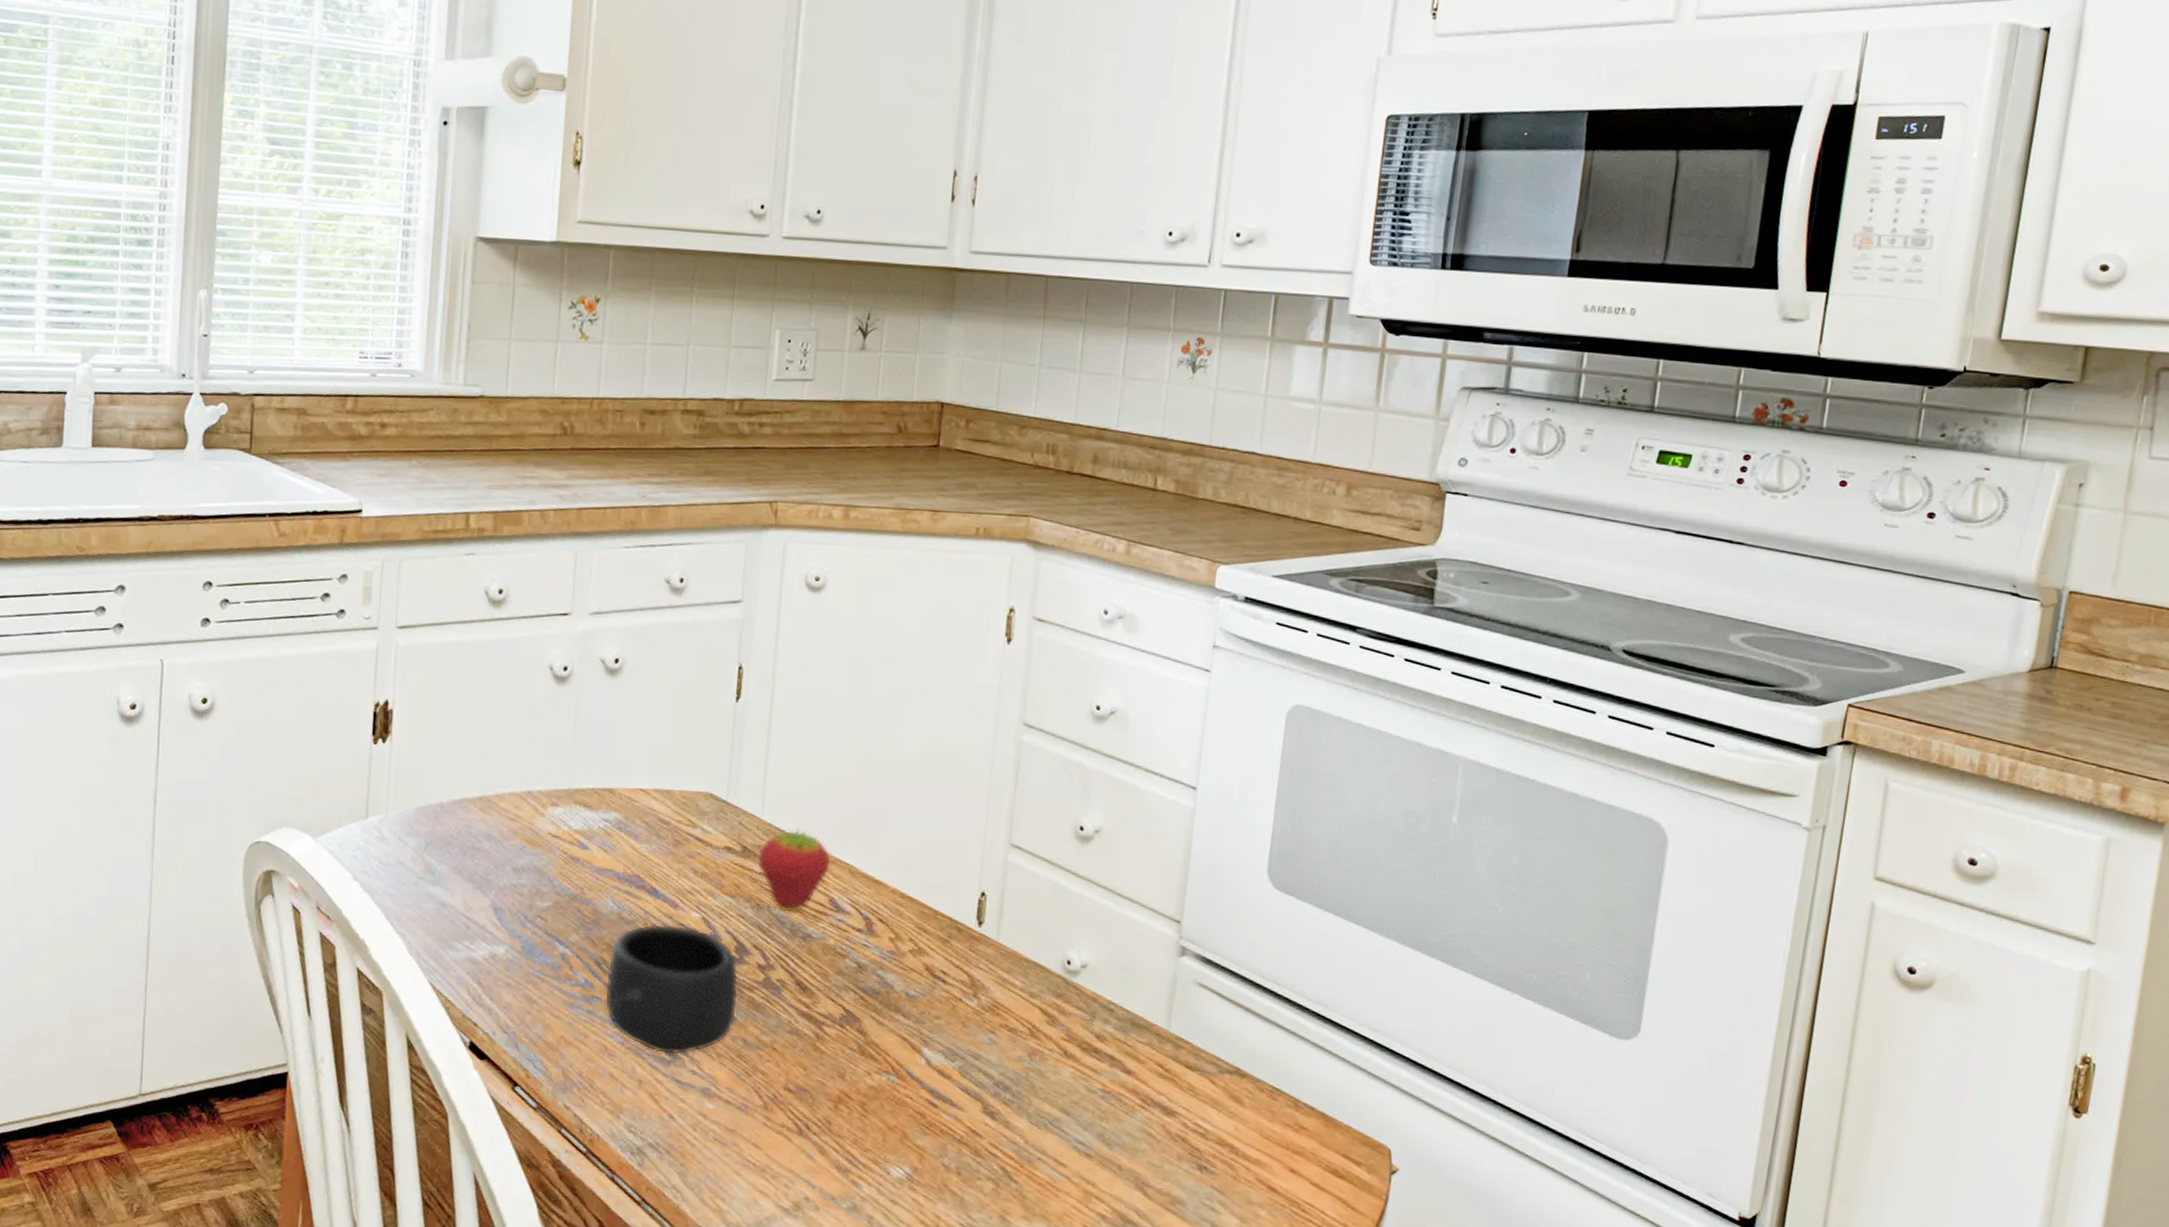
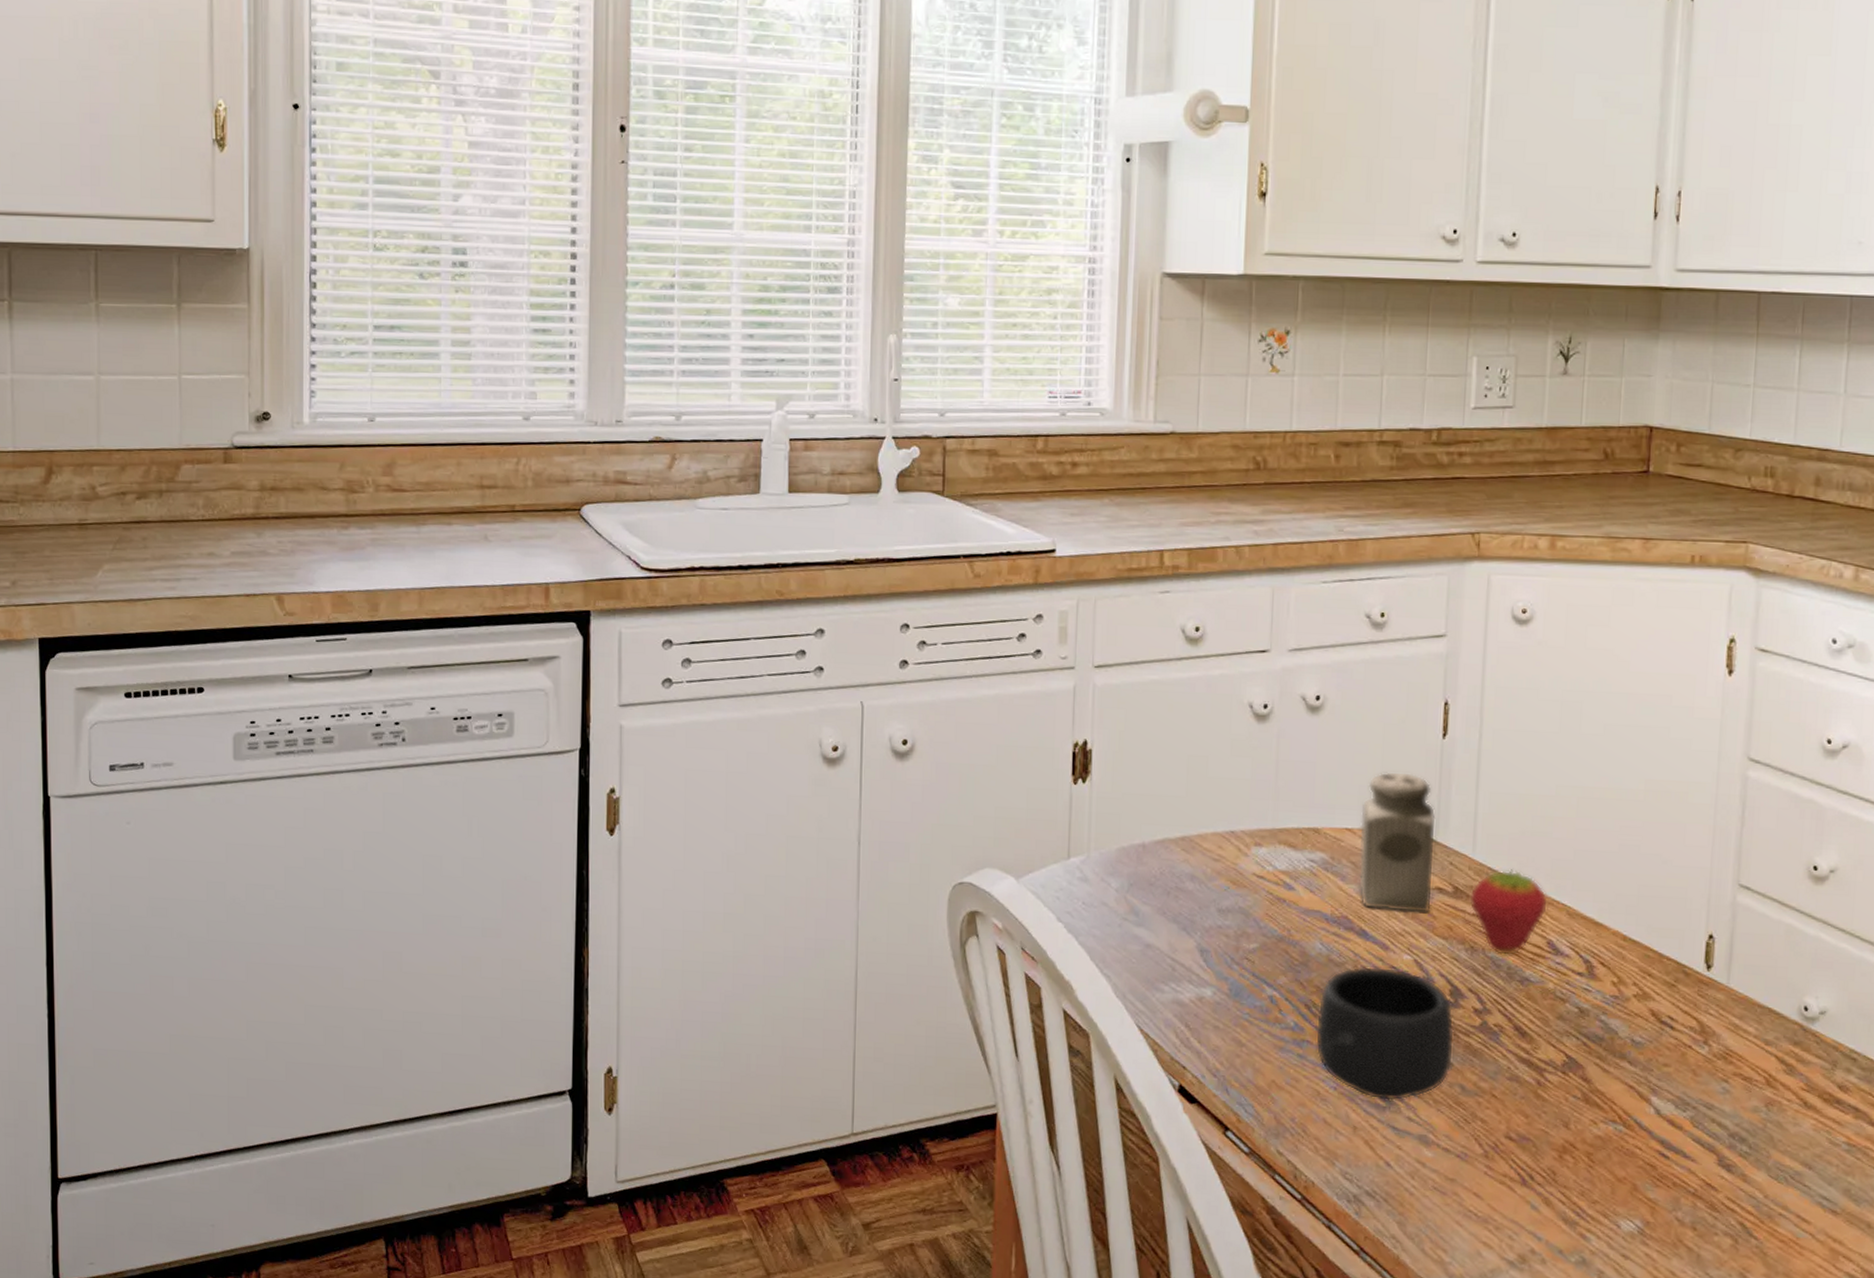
salt shaker: none [650,733,728,872] -> present [1358,771,1437,914]

